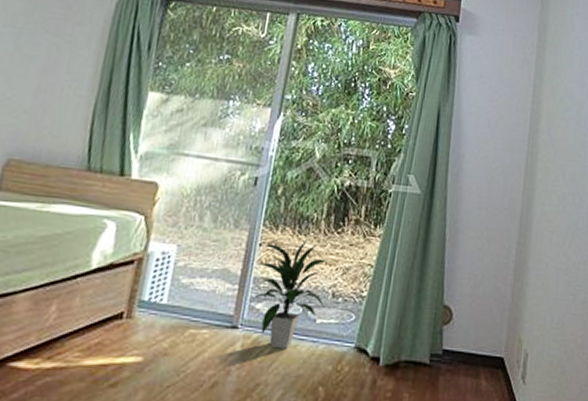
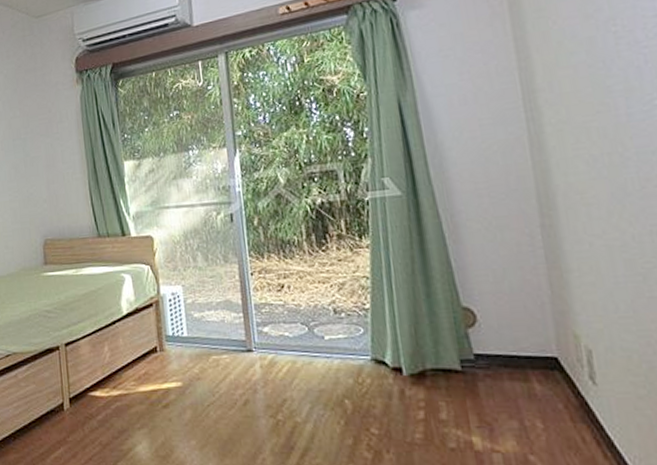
indoor plant: present [253,239,329,349] -> none [254,262,329,367]

